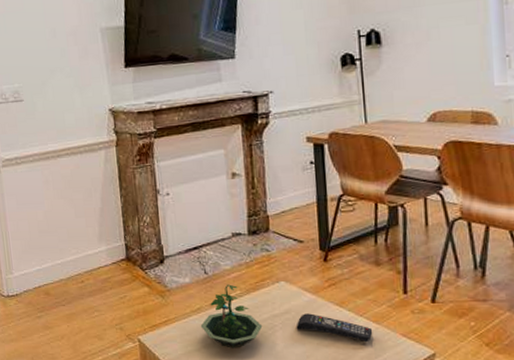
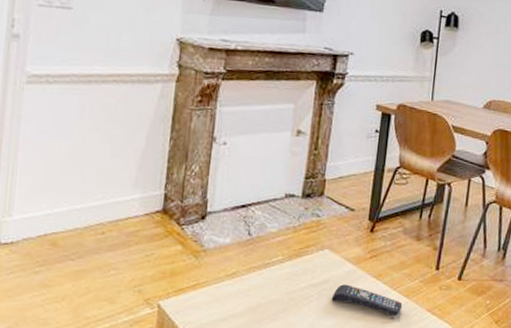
terrarium: present [200,284,263,348] -> none [232,248,298,319]

